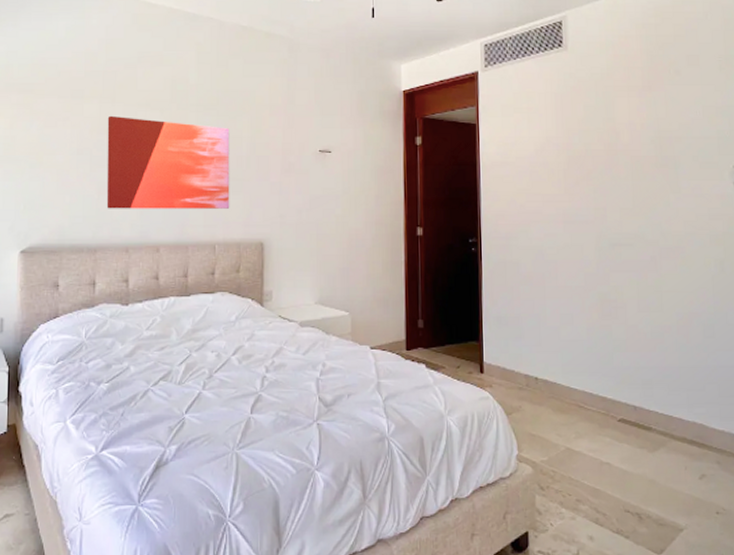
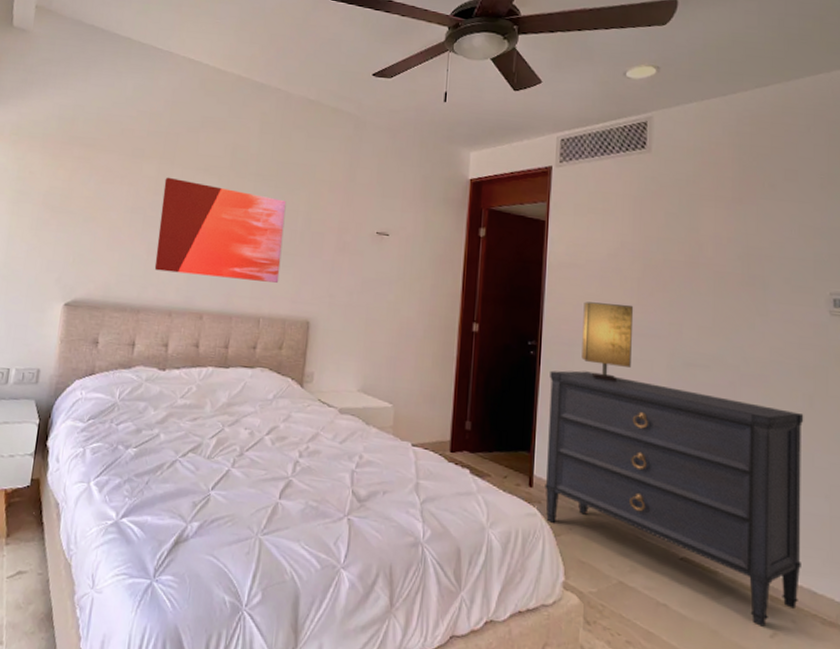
dresser: none [491,261,722,471] -> present [545,370,804,627]
table lamp: none [517,195,563,268] -> present [582,301,634,382]

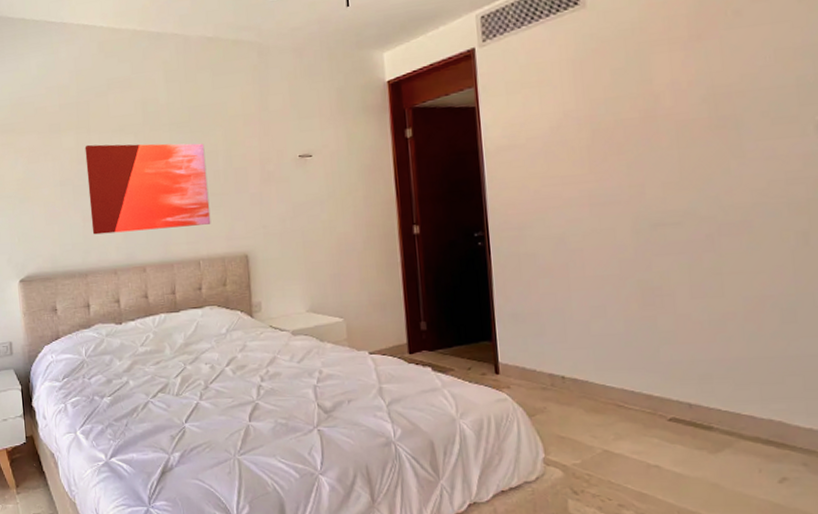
dresser: present [545,370,804,627] -> none [502,251,809,473]
table lamp: present [582,301,634,382] -> none [529,175,590,258]

